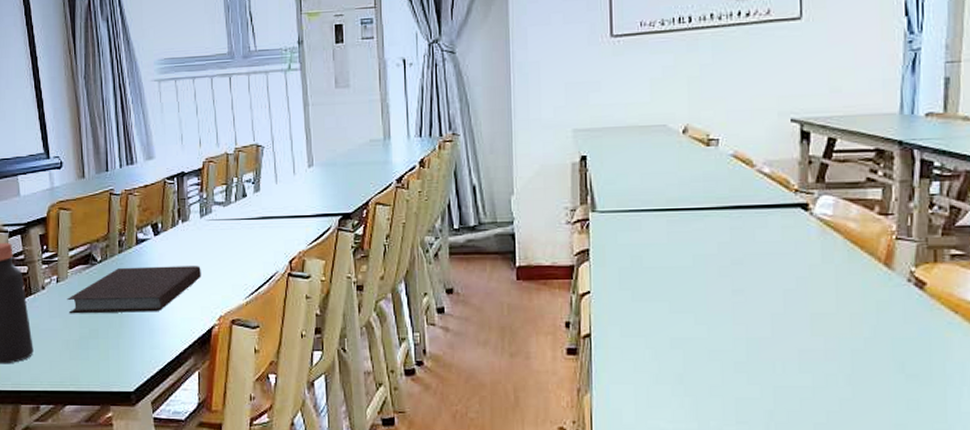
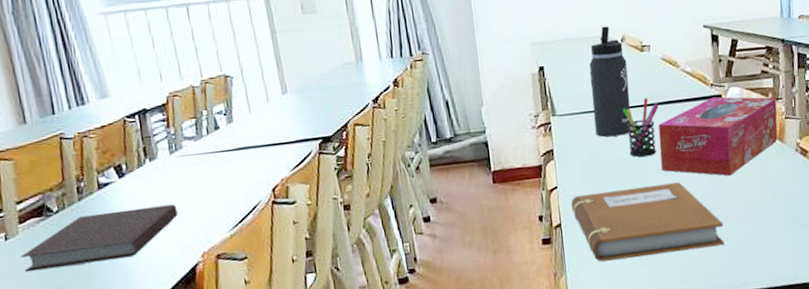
notebook: none [604,303,798,386] -> present [570,182,725,262]
thermos bottle: none [640,114,689,241] -> present [589,26,632,137]
pen holder: none [677,200,724,269] -> present [622,98,659,158]
tissue box: none [720,205,885,302] -> present [658,96,778,176]

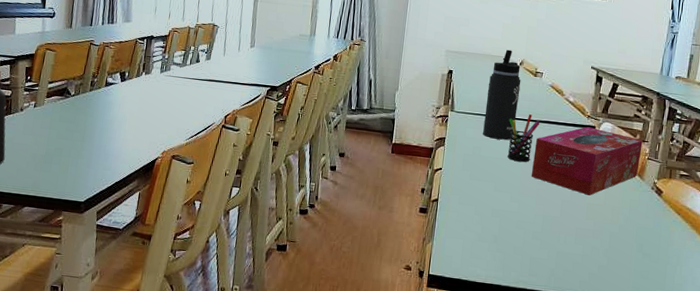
notebook: present [20,204,178,272] -> none [40,103,155,141]
notebook: present [570,182,725,262] -> none [449,179,575,253]

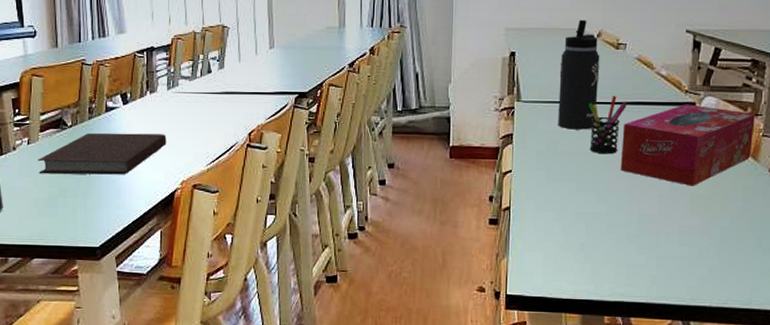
notebook: none [40,103,155,141] -> present [37,132,166,175]

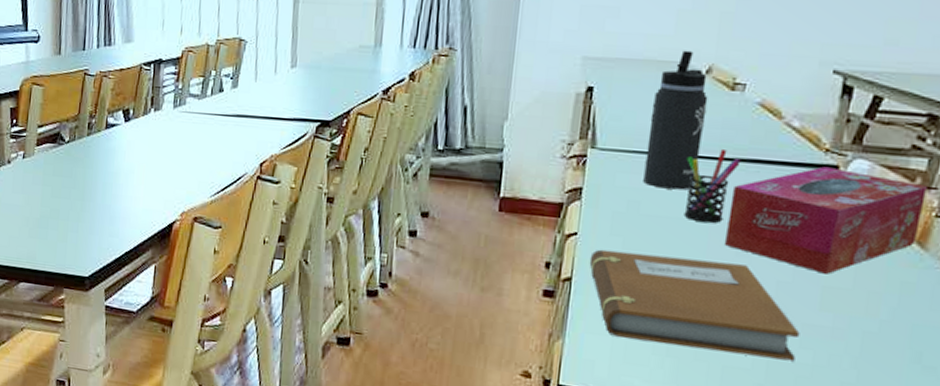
notebook: present [37,132,166,175] -> none [31,151,169,200]
notebook: none [522,182,678,256] -> present [589,249,800,362]

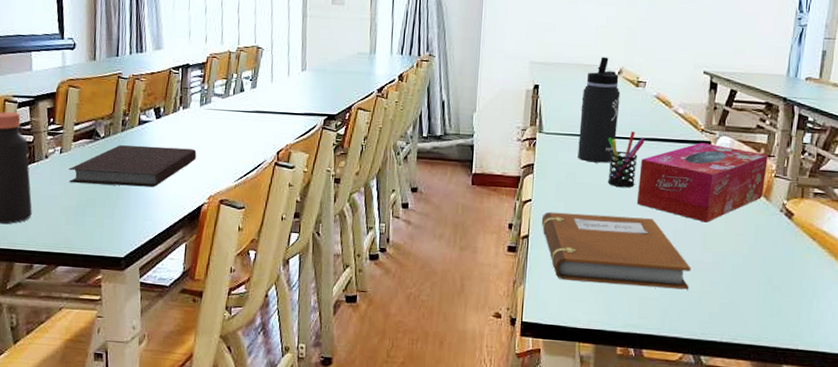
notebook: none [31,151,169,200] -> present [68,145,197,187]

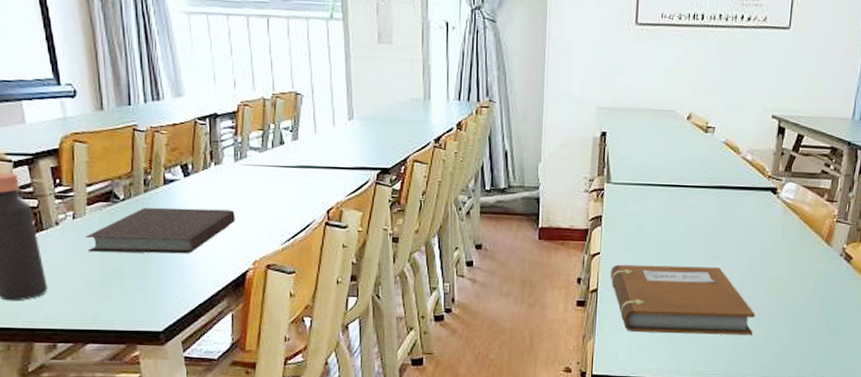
thermos bottle: present [578,57,621,163] -> none [646,101,689,213]
pen holder: present [607,131,645,188] -> none [676,179,713,238]
tissue box: present [636,142,768,223] -> none [704,189,831,269]

